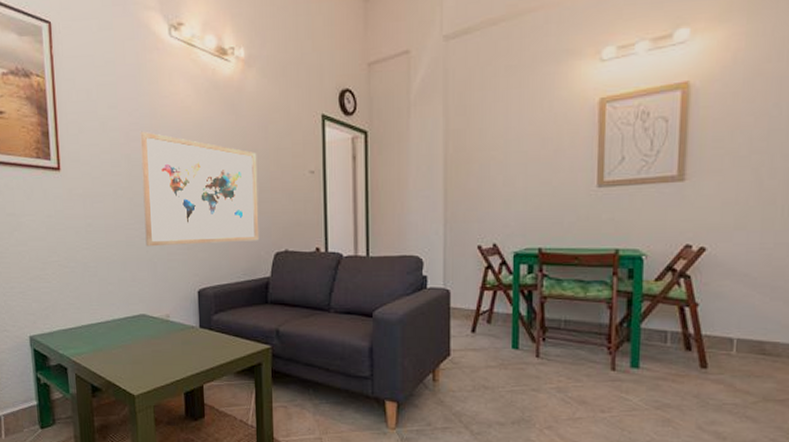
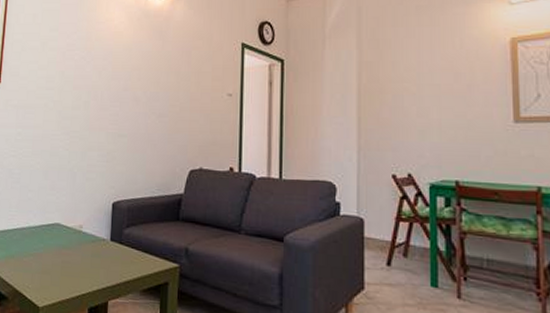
wall art: present [140,131,260,247] -> none [68,51,179,158]

